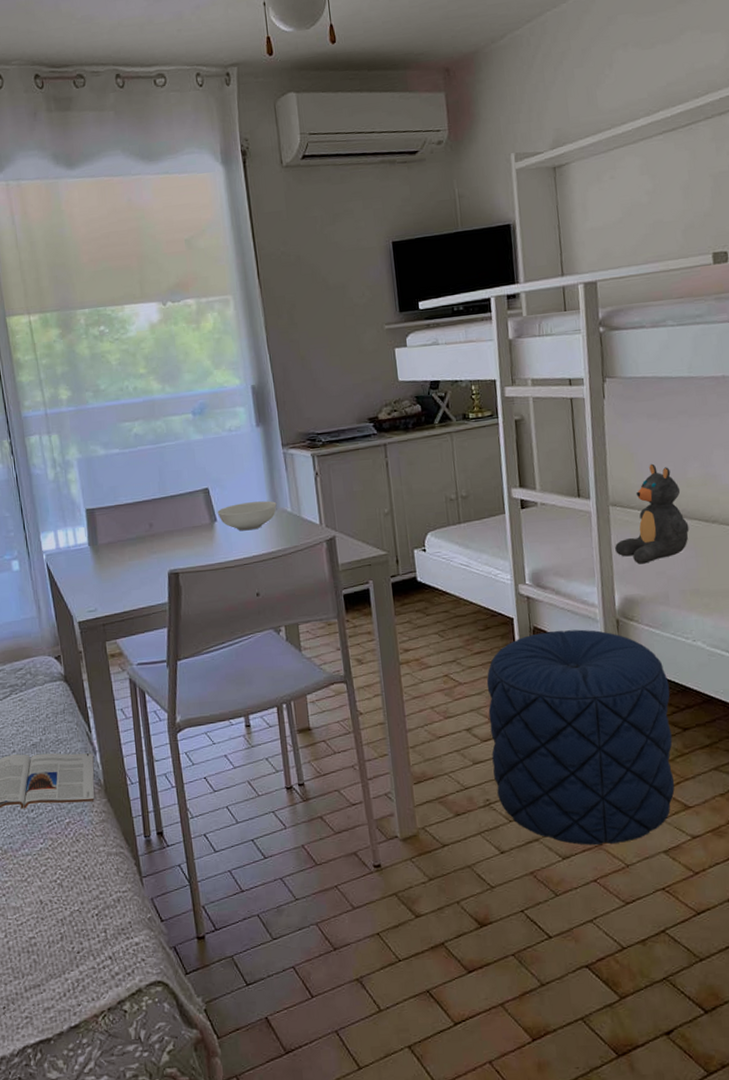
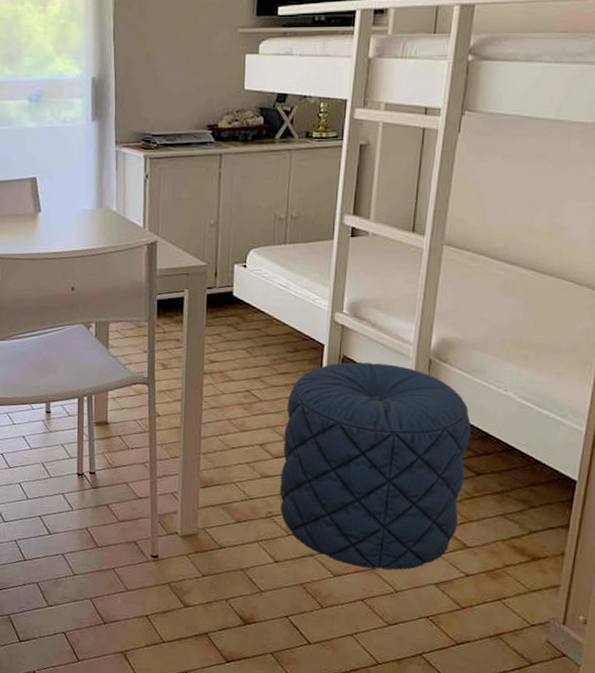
bowl: present [217,500,277,531] -> none [42,197,103,225]
stuffed animal: present [615,463,689,564] -> none [441,206,524,308]

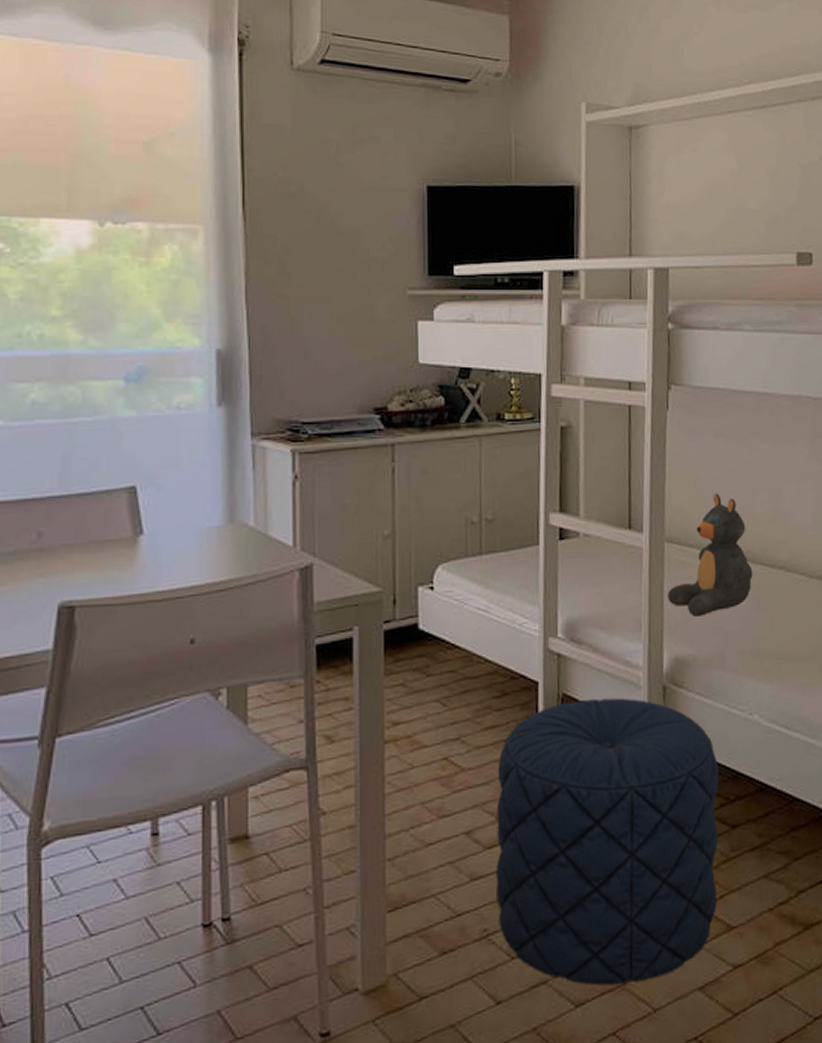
stuffed animal: none [441,206,524,308] -> present [668,493,753,617]

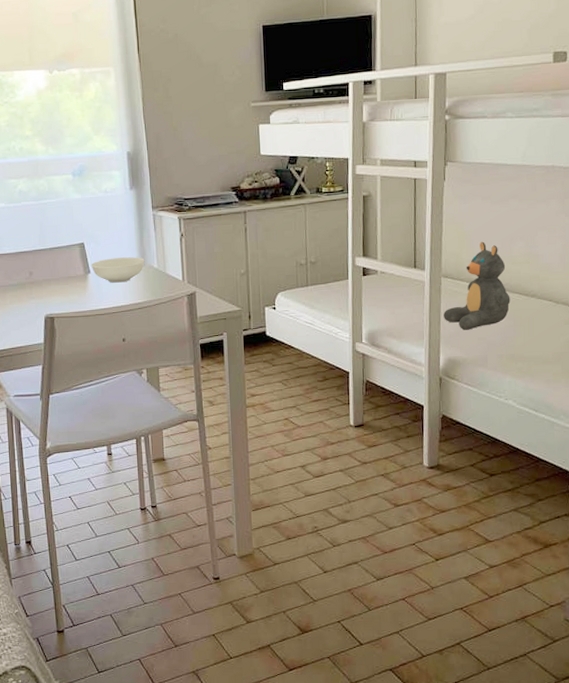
bowl: none [145,509,235,550] -> present [91,257,145,283]
pouf: present [496,697,720,986] -> none [321,384,482,569]

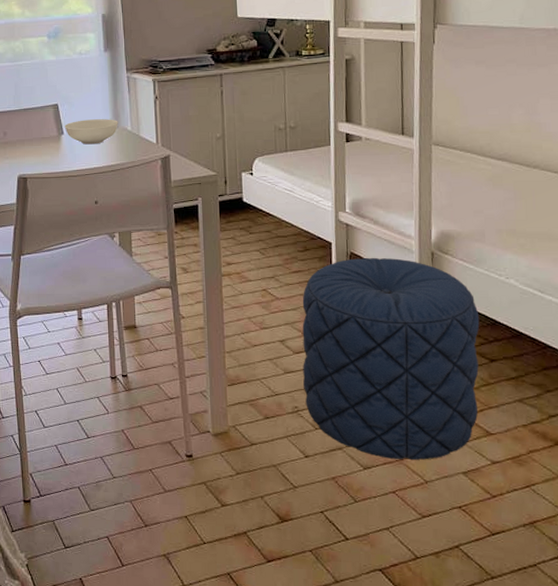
pouf: none [321,384,482,569] -> present [302,257,480,460]
stuffed animal: present [444,241,511,330] -> none [435,108,510,202]

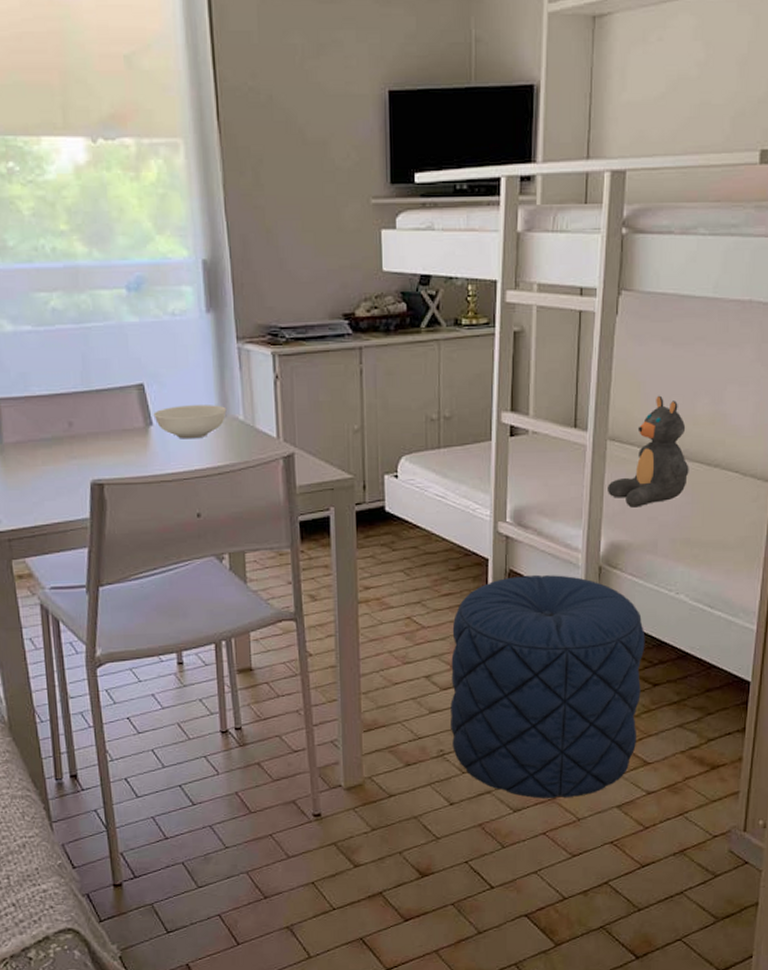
stuffed animal: none [435,108,510,202] -> present [608,395,689,508]

